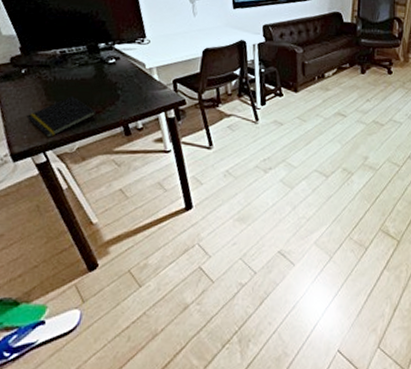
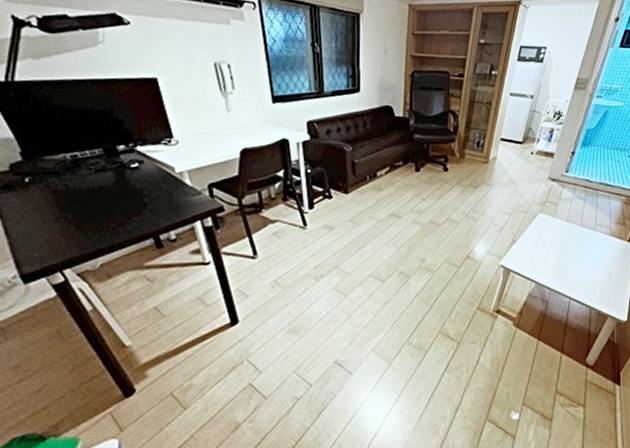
notepad: present [26,96,97,138] -> none [36,206,121,254]

